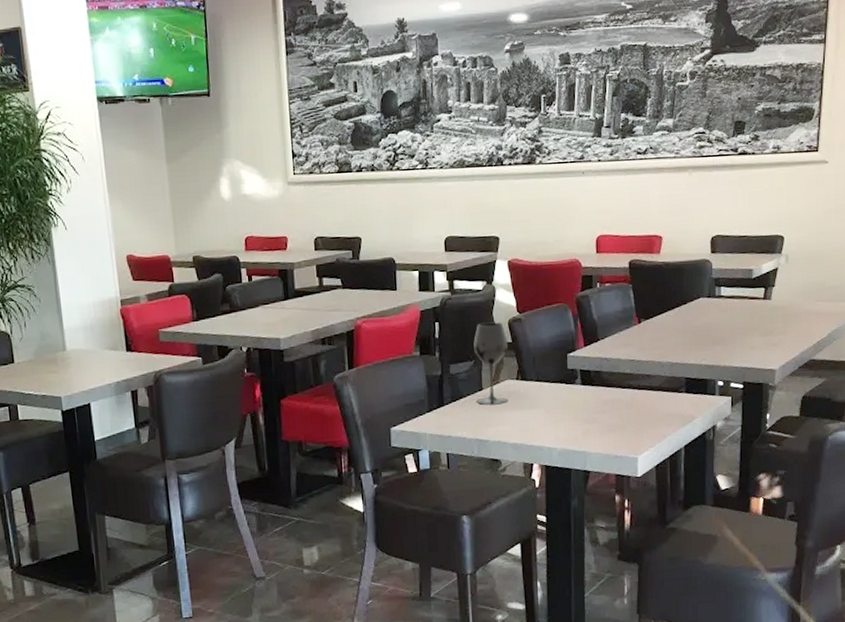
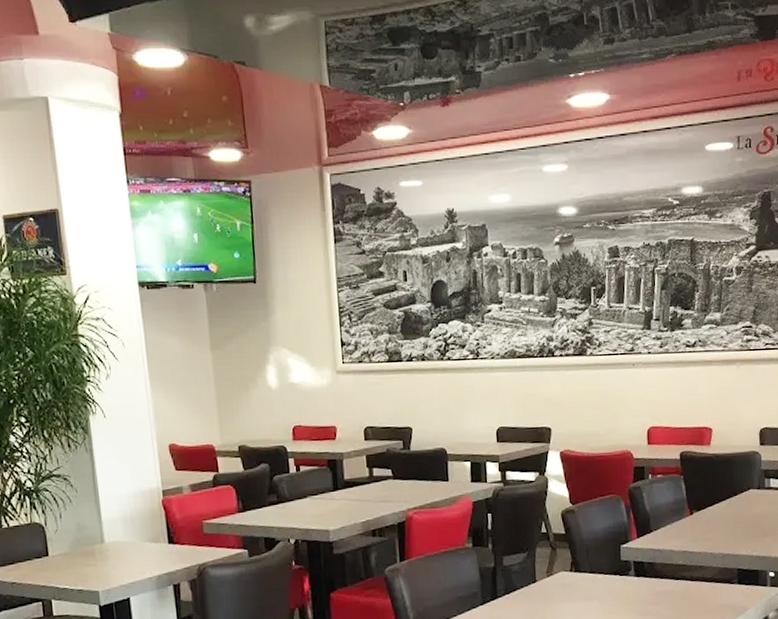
wineglass: present [474,322,509,405] -> none [527,513,563,598]

